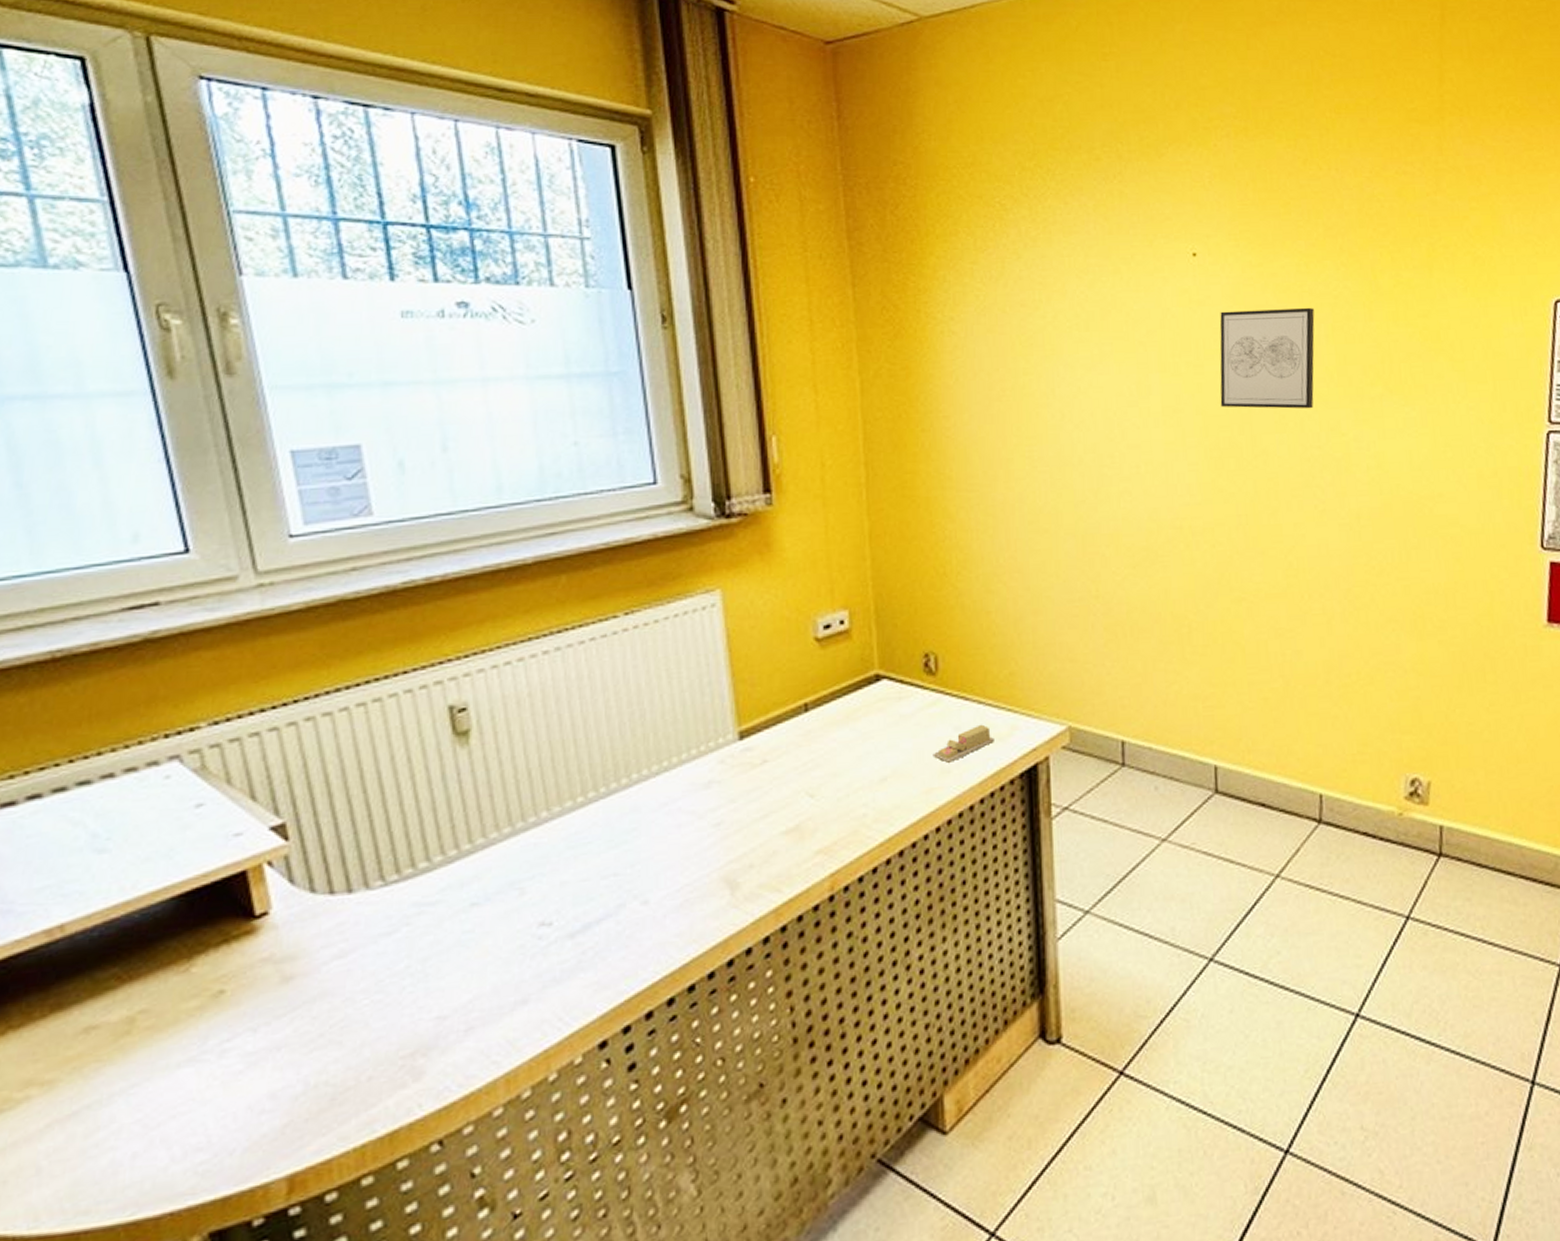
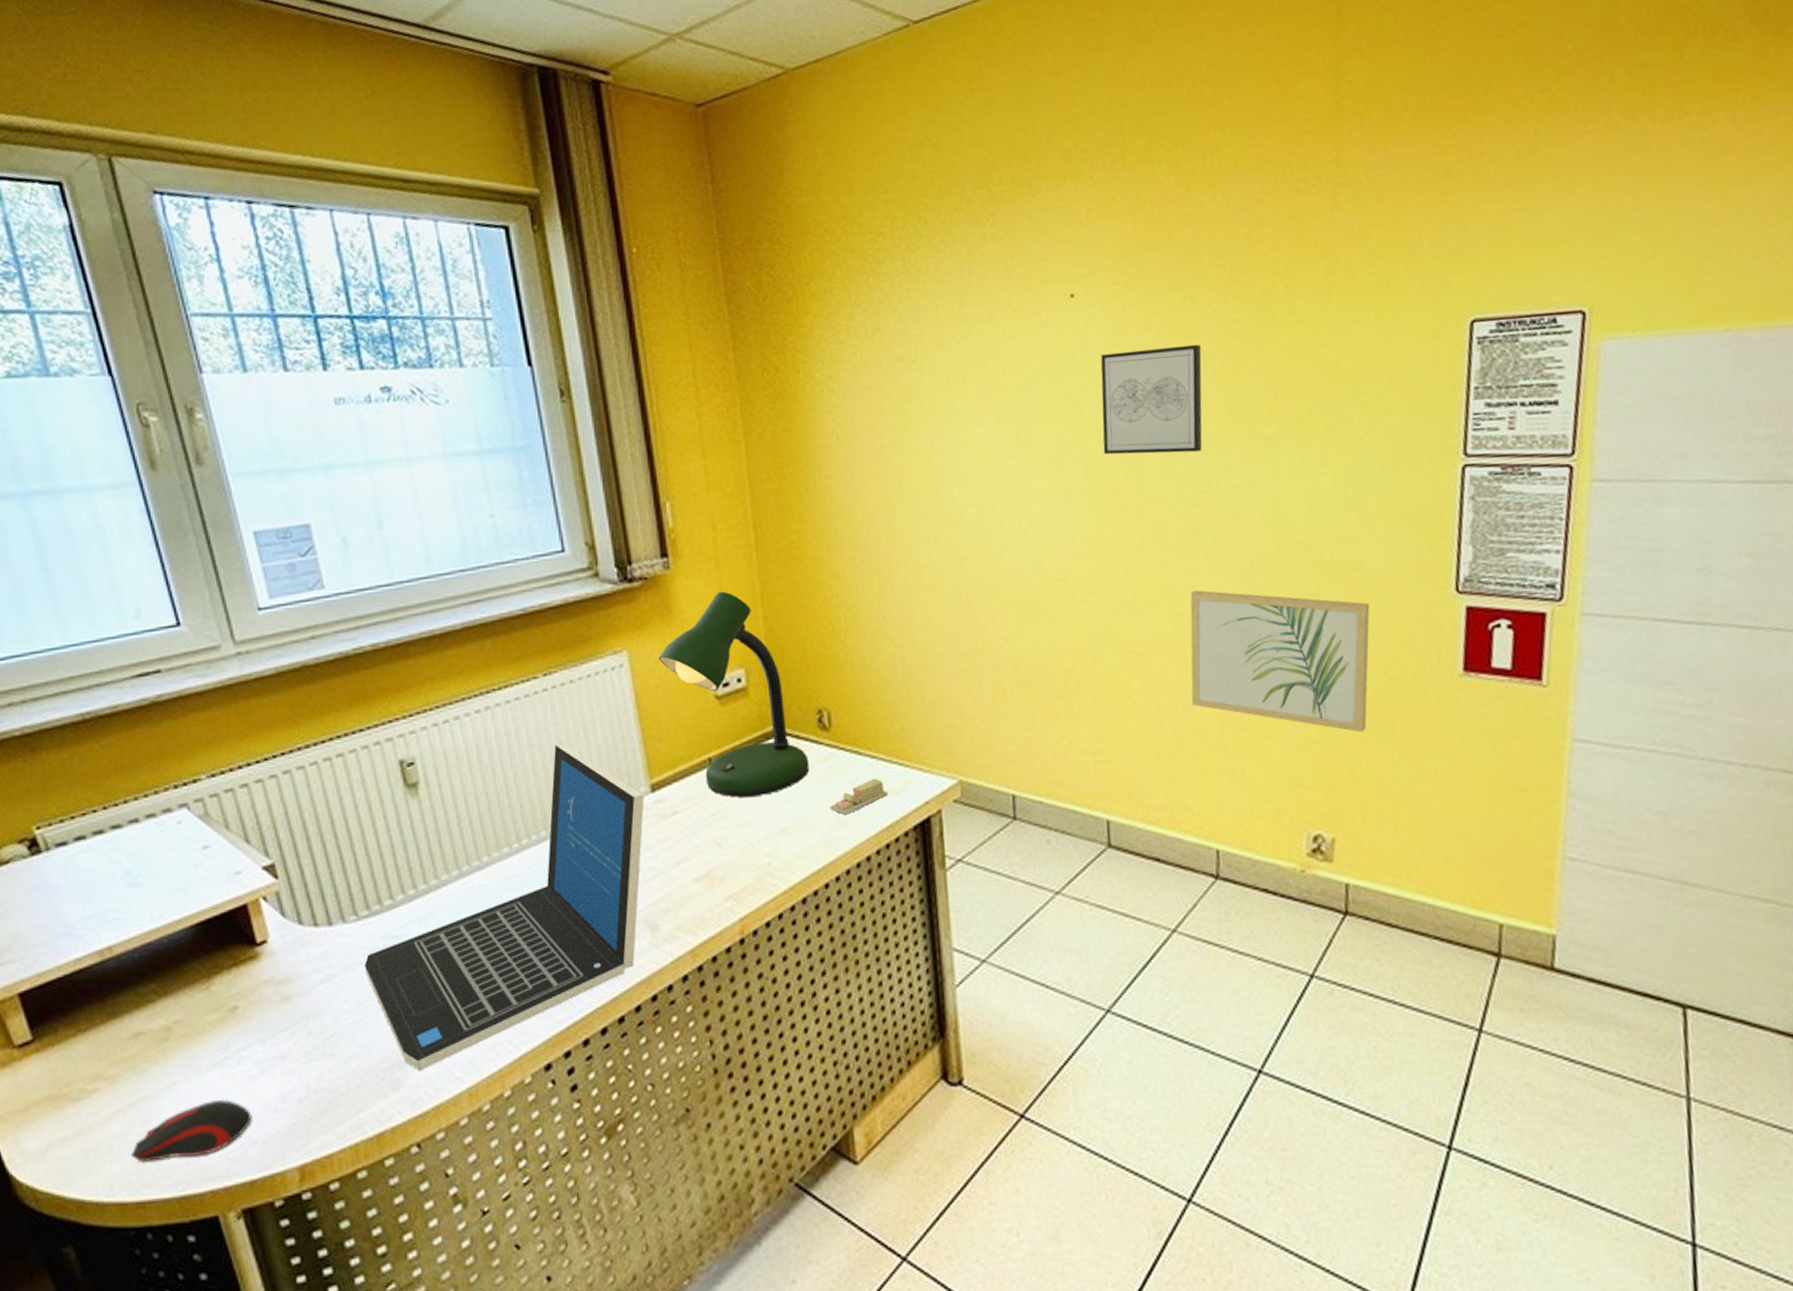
computer mouse: none [65,1101,232,1184] -> present [130,1099,252,1162]
laptop: none [388,687,731,1057] -> present [364,743,645,1071]
desk lamp: none [754,530,913,745] -> present [658,591,810,798]
wall art: none [1298,540,1465,680] -> present [1190,590,1370,733]

